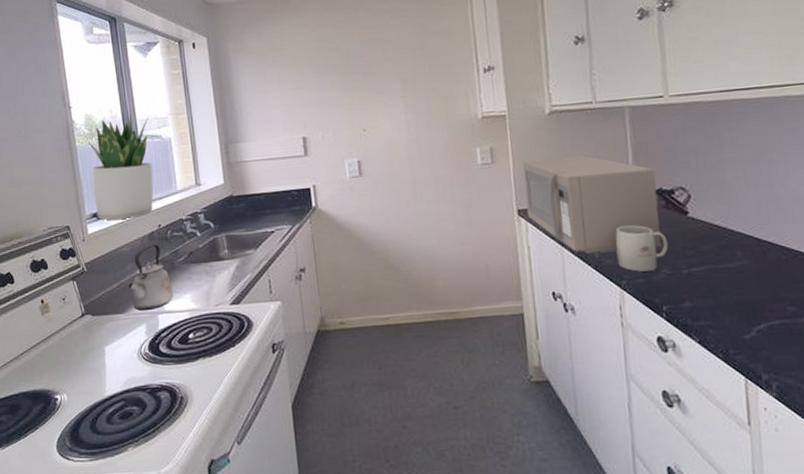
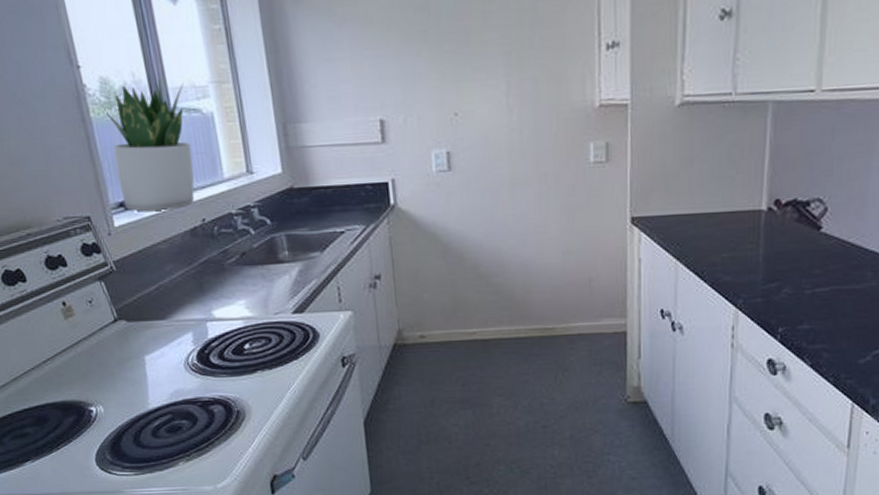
kettle: present [128,244,173,311] -> none [168,242,224,318]
microwave: present [523,155,662,258] -> none [641,157,791,274]
mug: present [615,225,668,272] -> none [736,239,794,291]

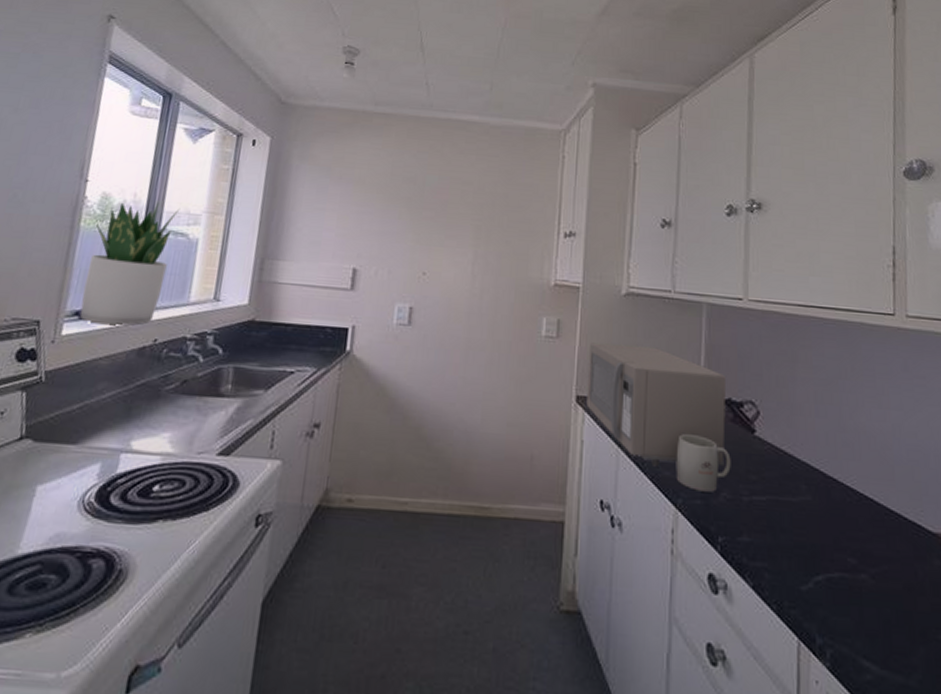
microwave: none [641,157,791,274] -> present [586,342,726,467]
mug: none [736,239,794,291] -> present [676,434,731,492]

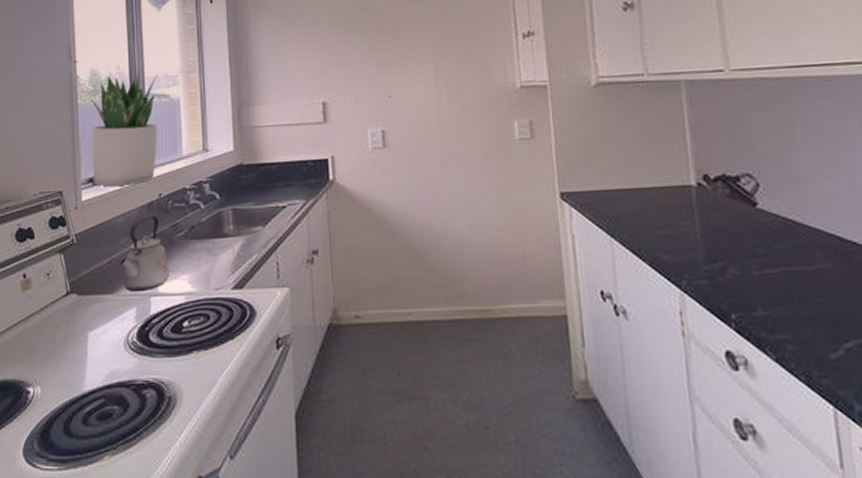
kettle: none [92,362,150,447] -> present [120,216,169,293]
microwave: present [586,342,726,467] -> none [566,133,728,252]
mug: present [676,434,731,492] -> none [672,215,735,271]

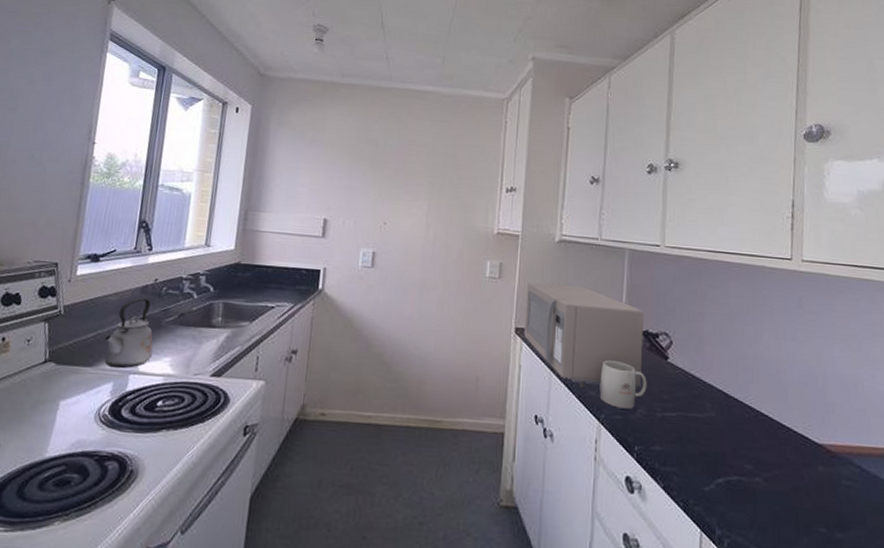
planter: present [90,70,159,188] -> none [91,162,175,268]
microwave: none [566,133,728,252] -> present [524,282,643,388]
mug: none [672,215,735,271] -> present [599,360,647,409]

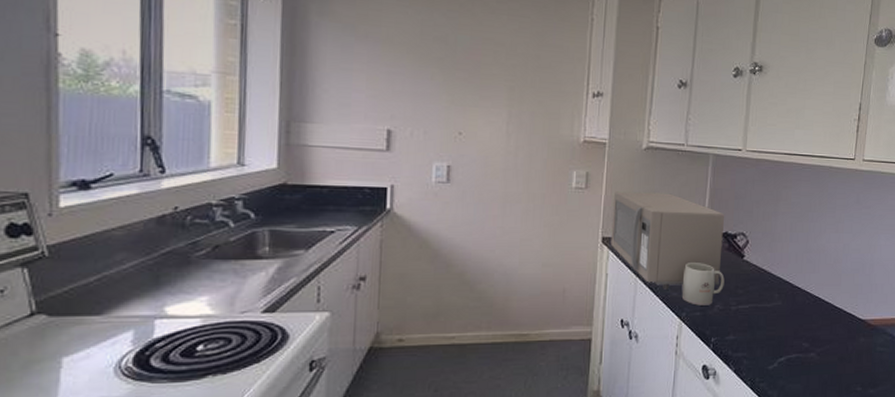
kettle: present [104,298,153,369] -> none [113,231,183,314]

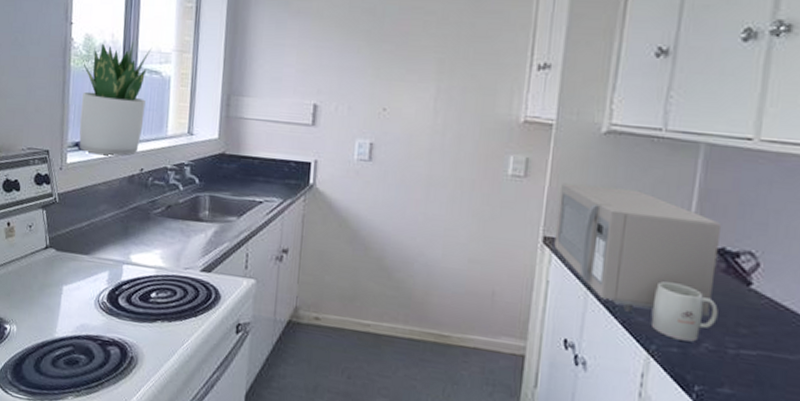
planter: none [77,60,184,195] -> present [79,42,153,157]

